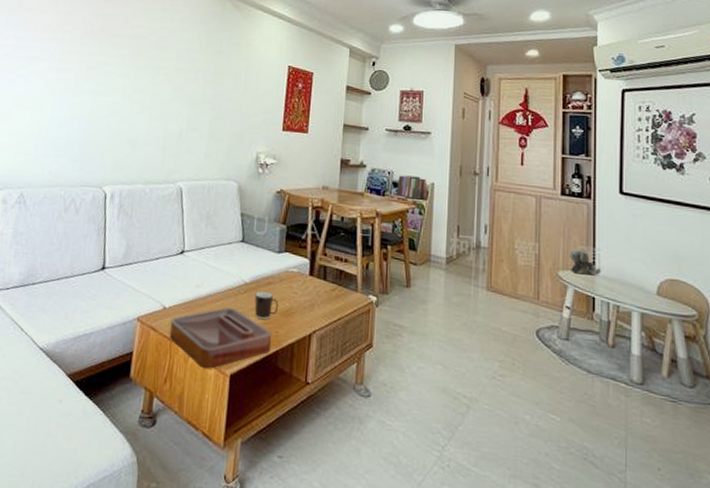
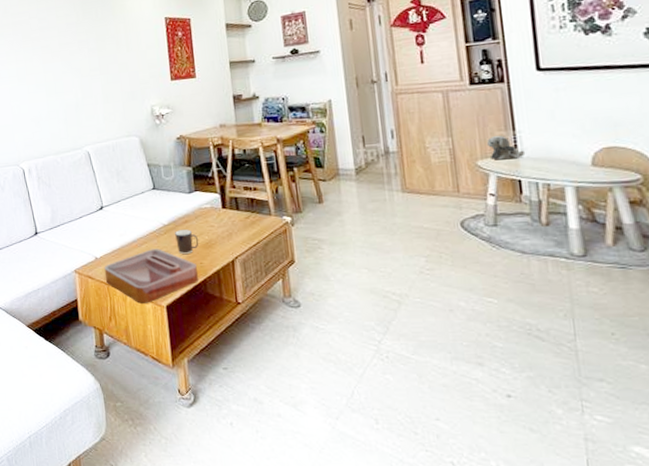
books: present [396,175,427,200] -> none [293,96,326,120]

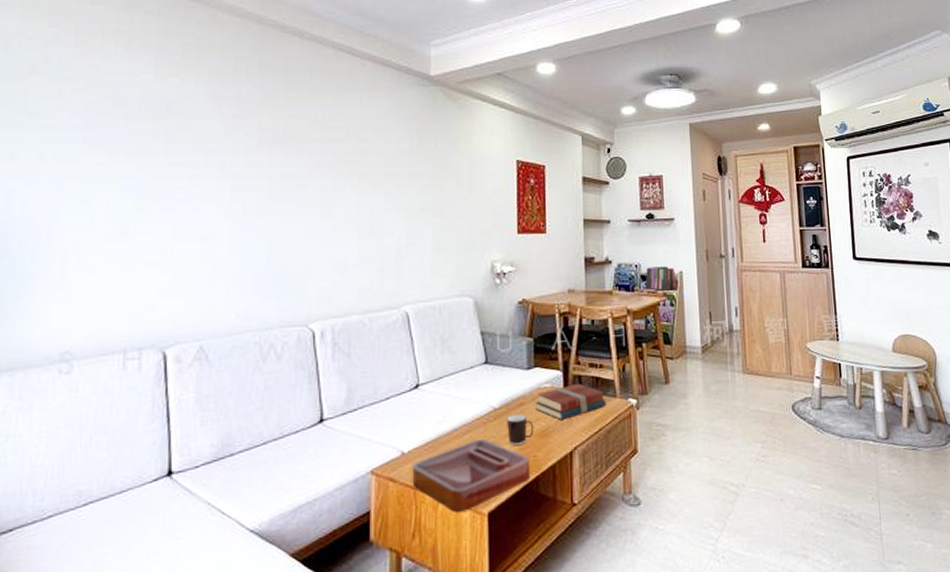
books: none [198,204,262,234] -> present [535,383,606,420]
books: none [293,96,326,120] -> present [645,266,677,291]
plush toy: present [486,136,524,160] -> none [814,319,843,343]

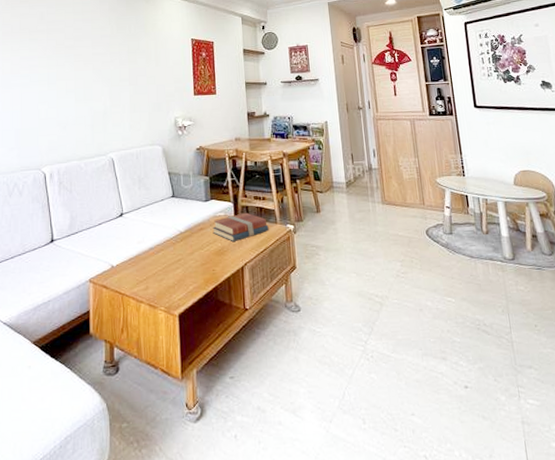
decorative tray: present [412,439,531,512] -> none [119,256,211,313]
mug: present [507,414,534,446] -> none [191,237,213,262]
books: present [645,266,677,291] -> none [297,118,323,137]

